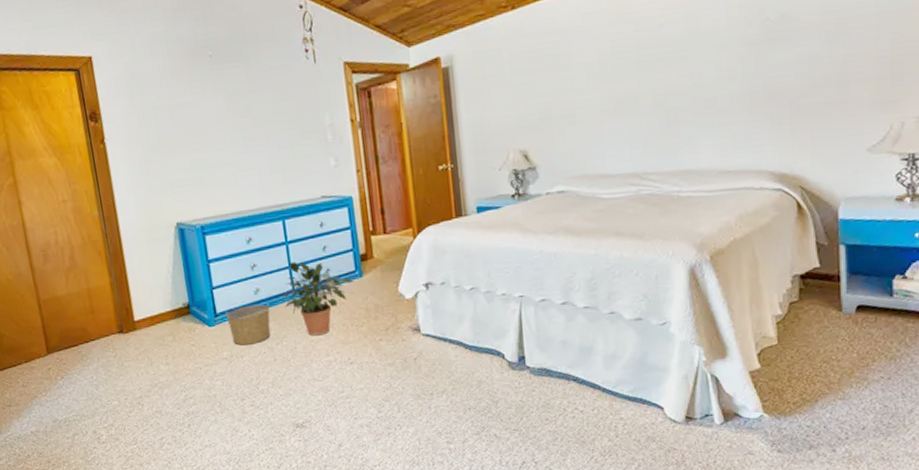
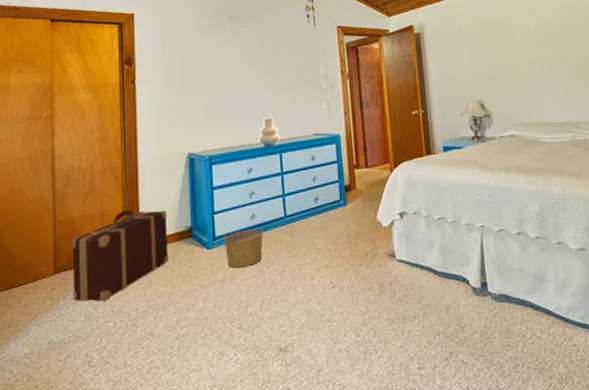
suitcase: none [61,286,169,382] -> present [72,210,169,302]
vase: none [257,178,280,213] -> present [259,117,279,147]
potted plant: present [279,261,355,336] -> none [272,190,339,260]

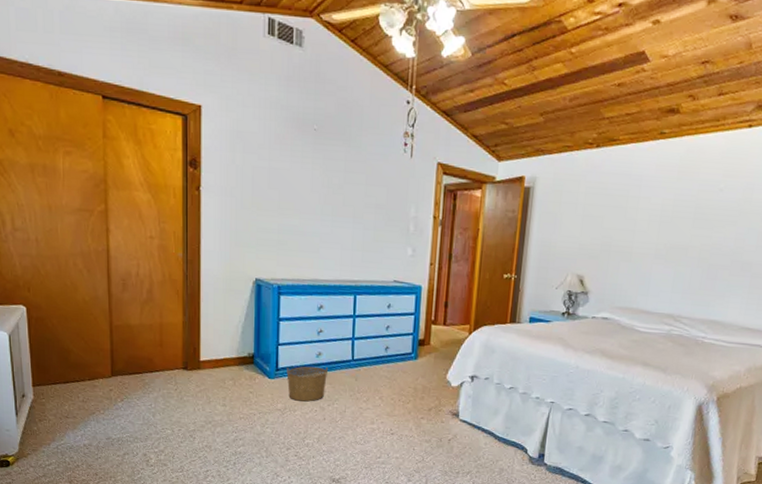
suitcase: present [72,210,169,302] -> none [130,326,229,410]
vase: present [259,117,279,147] -> none [334,254,355,287]

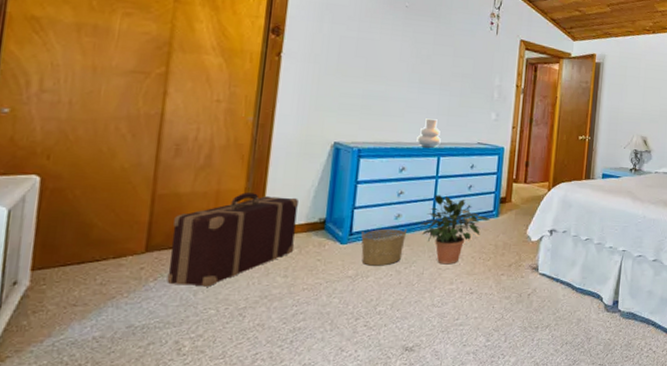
suitcase: none [130,326,229,410] -> present [167,193,298,287]
vase: none [334,254,355,287] -> present [418,118,440,149]
potted plant: none [338,334,409,405] -> present [418,195,490,265]

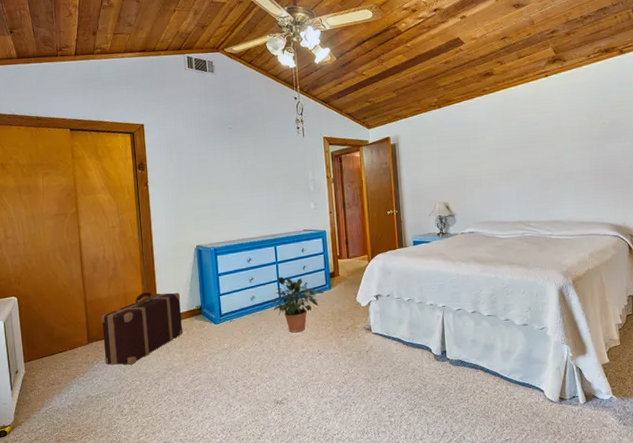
basket: present [361,228,408,266] -> none [228,306,262,339]
vase: present [418,118,440,149] -> none [257,216,274,241]

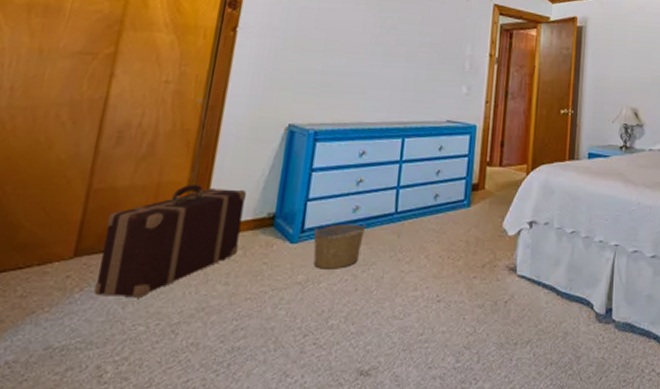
basket: none [228,306,262,339] -> present [313,222,367,269]
potted plant: present [269,276,325,333] -> none [378,182,461,266]

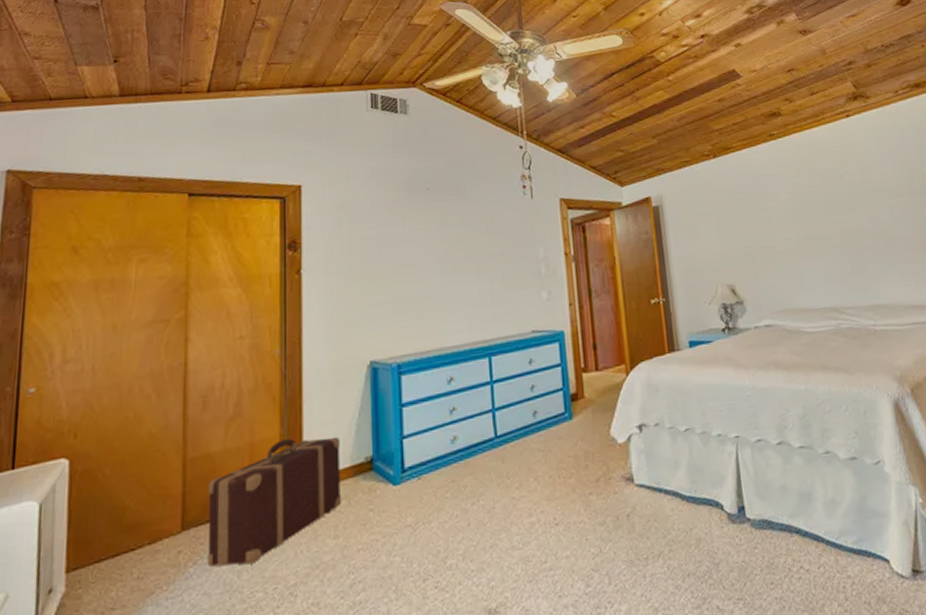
basket: present [313,222,367,269] -> none [415,452,468,508]

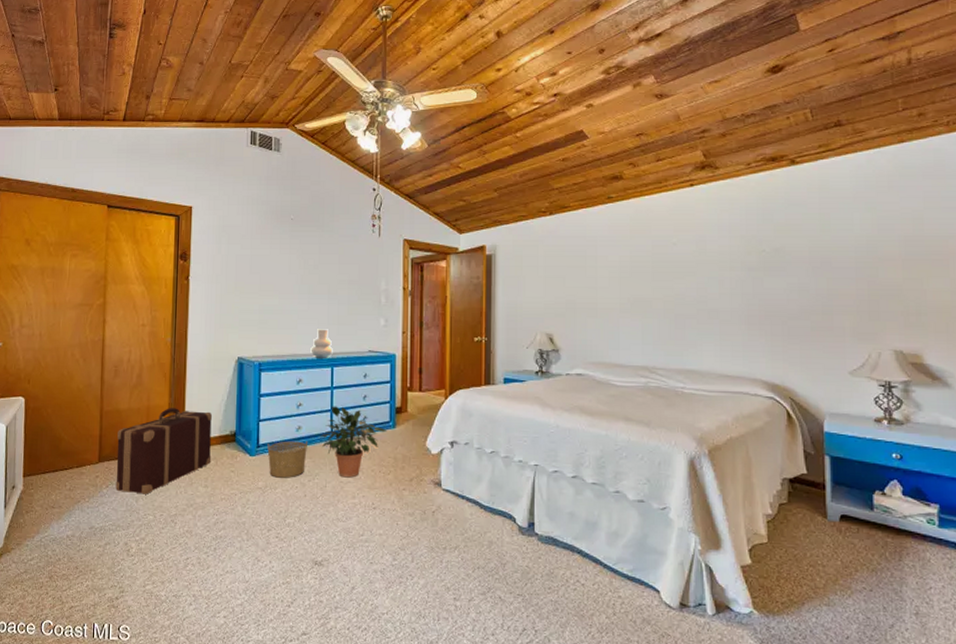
basket: none [415,452,468,508] -> present [267,440,309,478]
vase: none [463,312,488,349] -> present [312,329,332,359]
potted plant: none [479,403,564,493] -> present [317,406,387,478]

